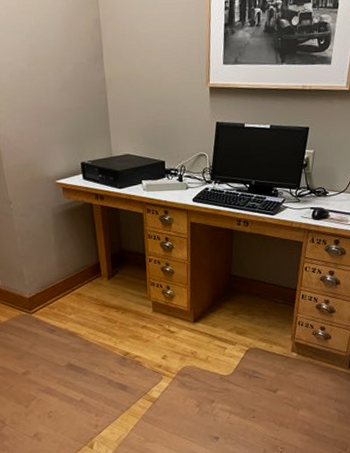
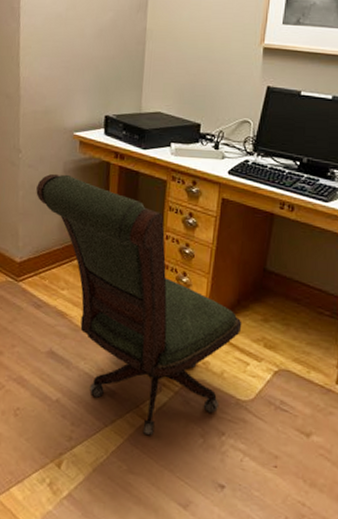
office chair: none [31,218,218,413] -> present [36,173,242,436]

